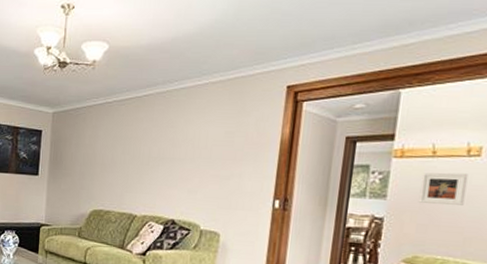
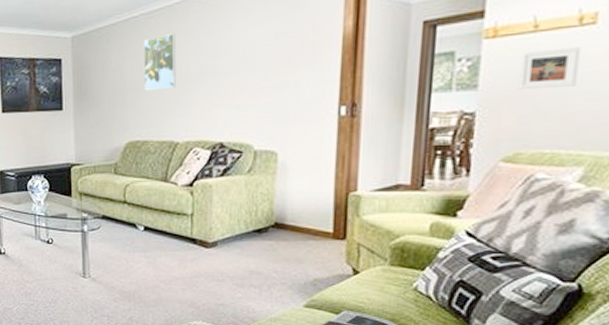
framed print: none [111,121,142,168] -> present [144,33,176,91]

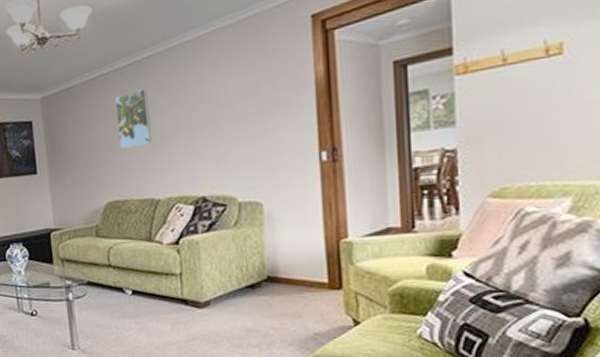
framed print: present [518,47,581,89] -> none [494,77,552,123]

